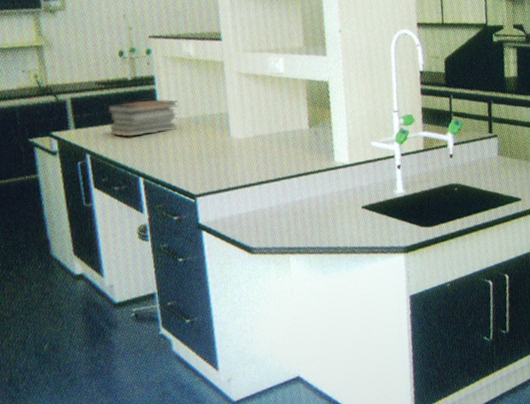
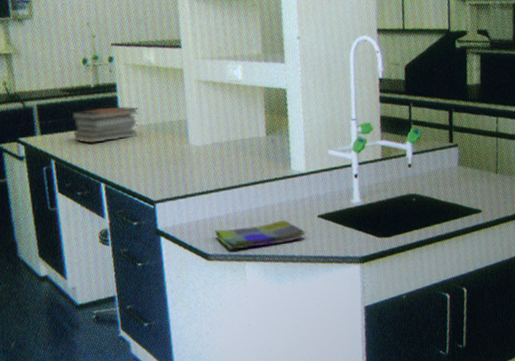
dish towel: none [258,211,351,243] -> present [215,219,306,250]

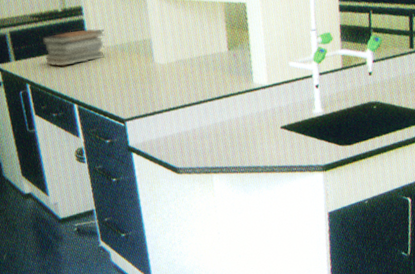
dish towel: present [215,219,306,250] -> none [183,132,270,163]

